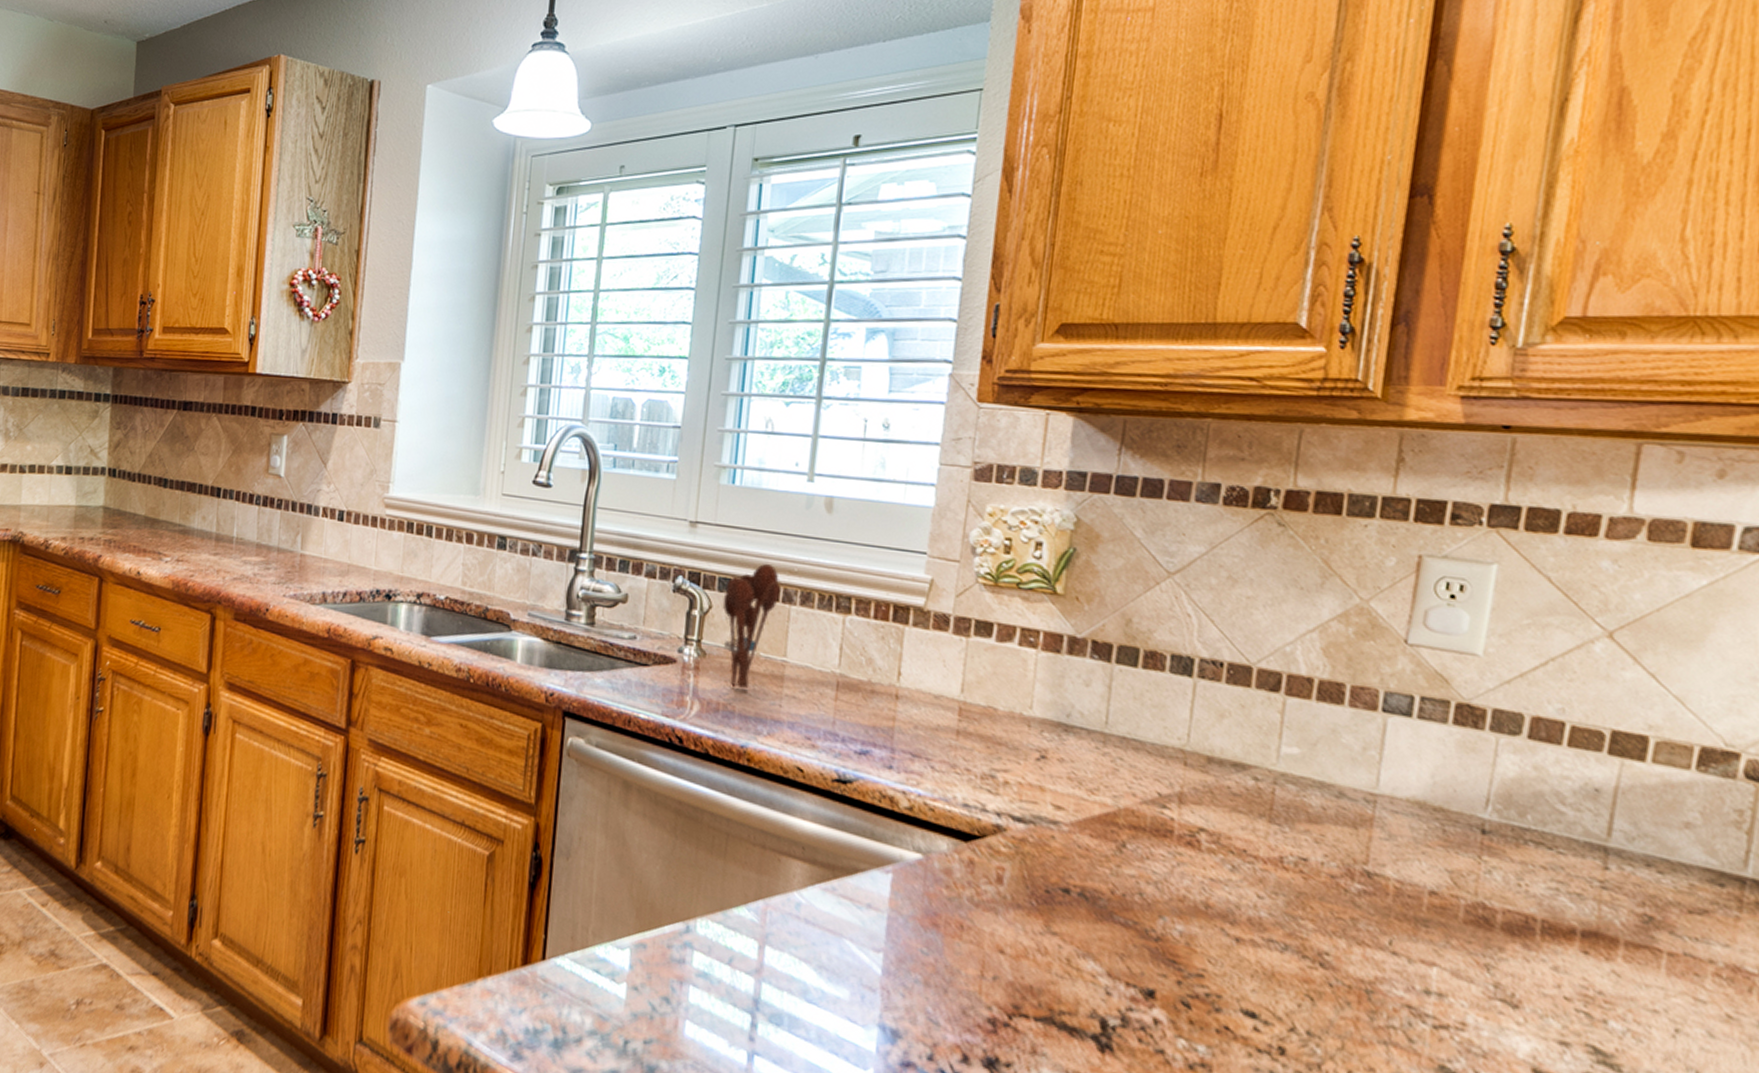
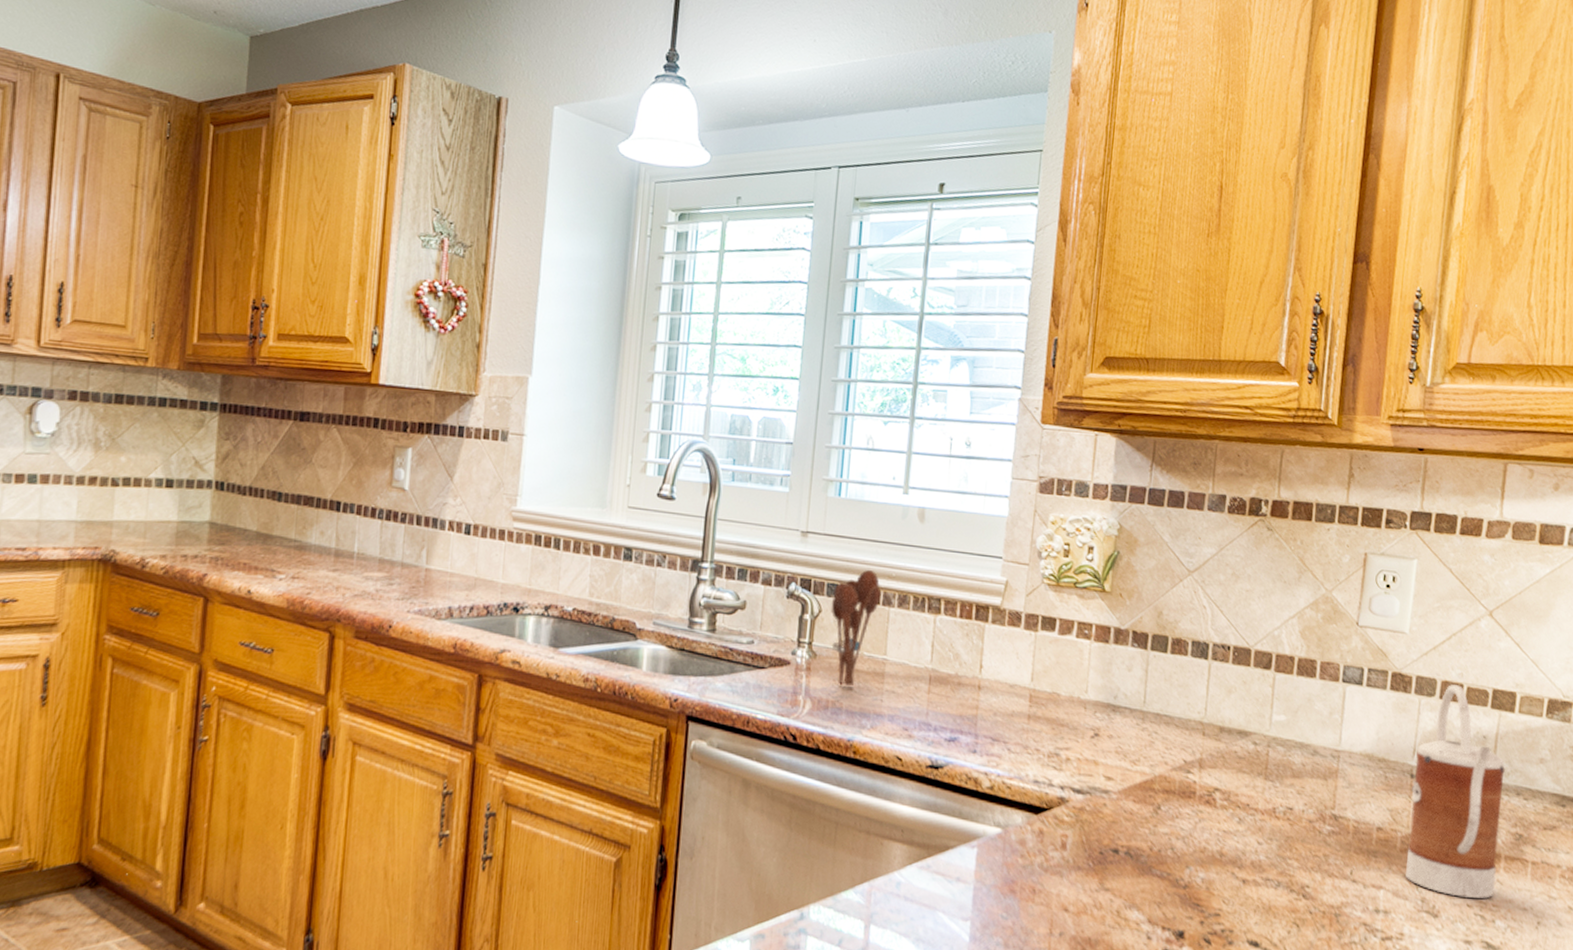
kettle: none [1471,722,1629,992] -> present [1405,685,1505,898]

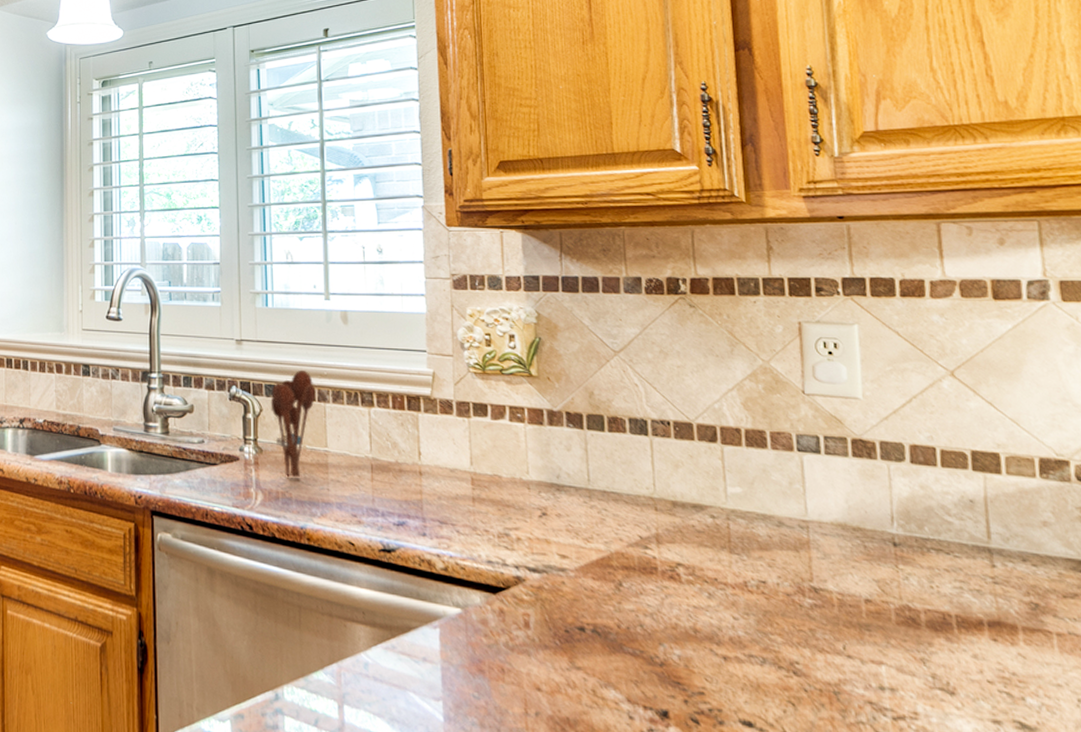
kettle: present [1405,685,1505,898] -> none [895,448,1018,674]

